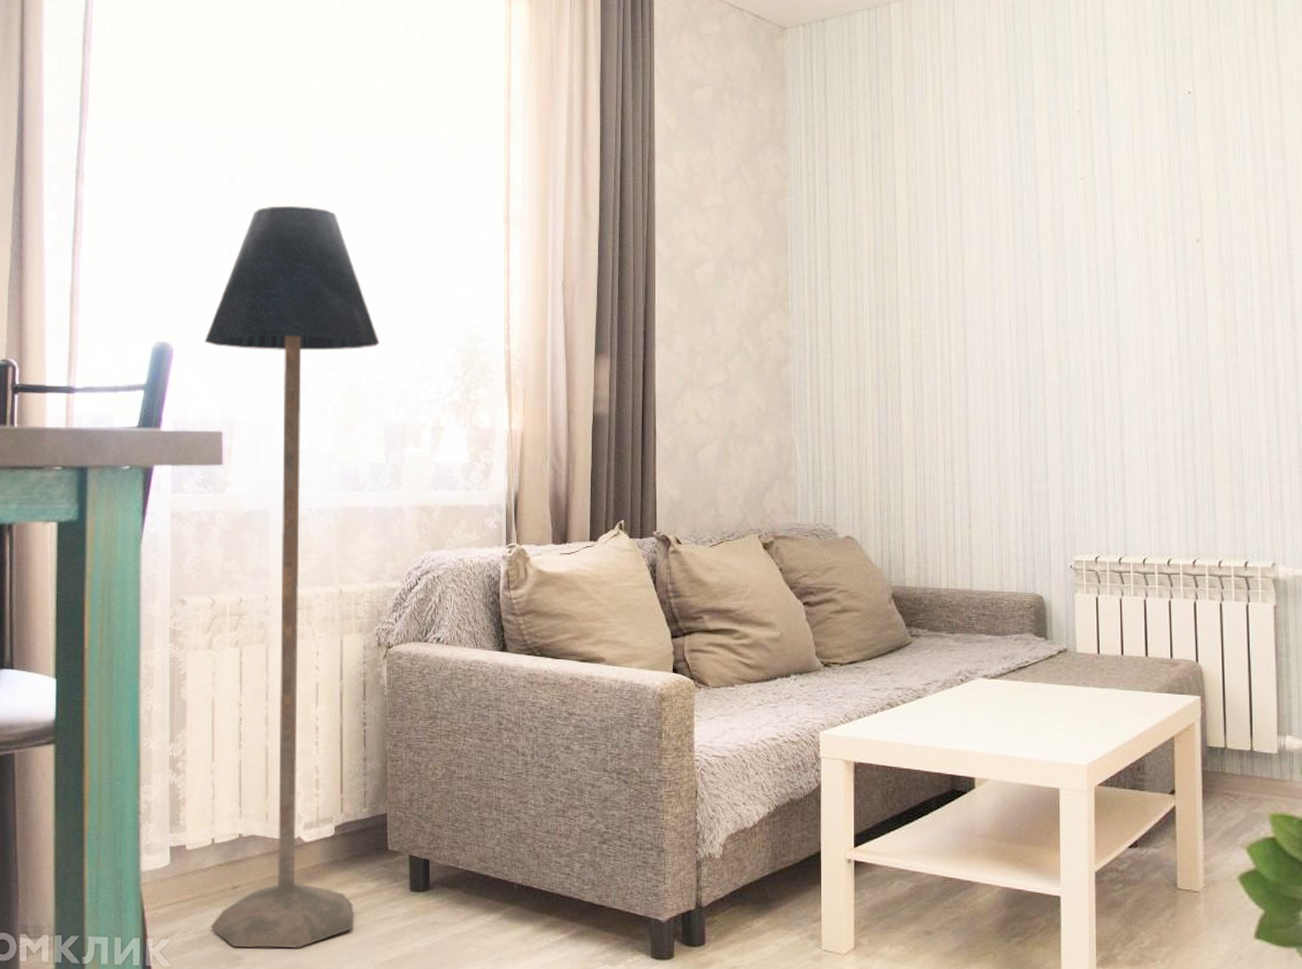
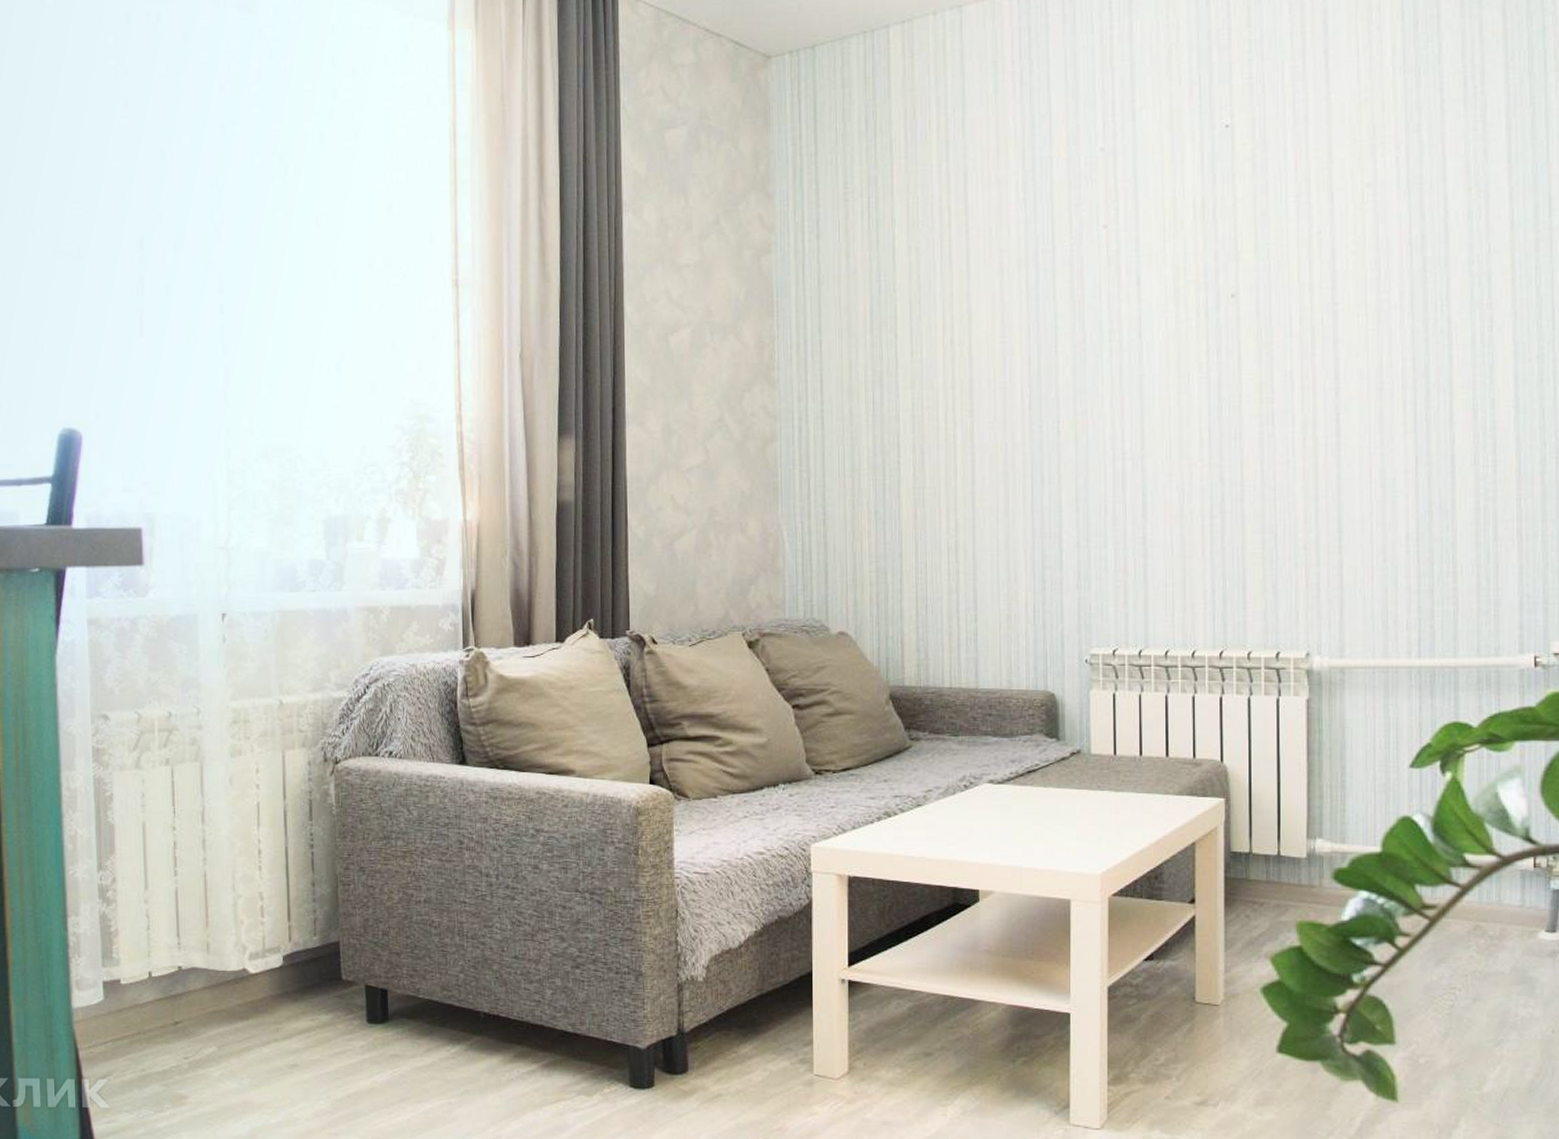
floor lamp: present [204,205,379,949] -> none [117,270,315,1087]

